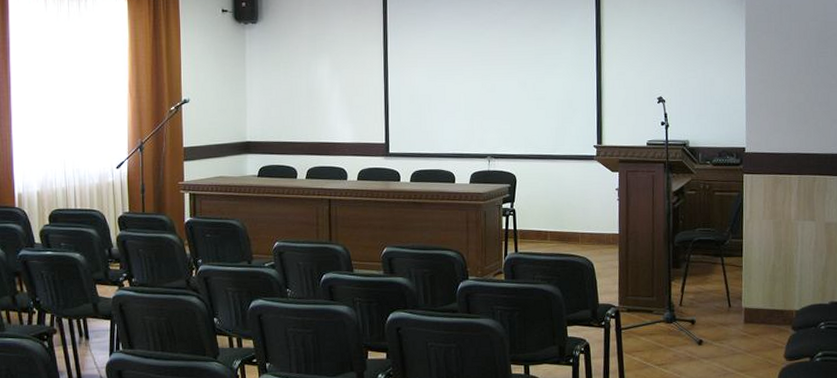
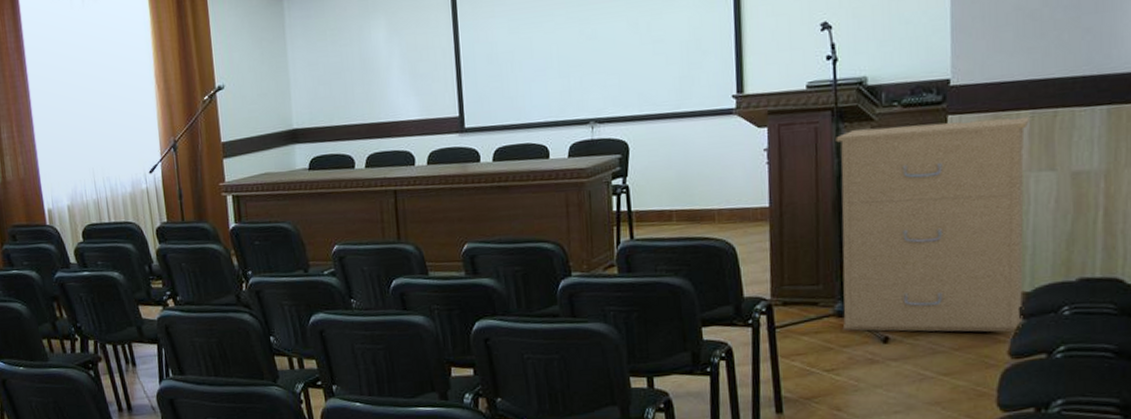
filing cabinet: none [667,179,798,340] -> present [836,116,1029,332]

